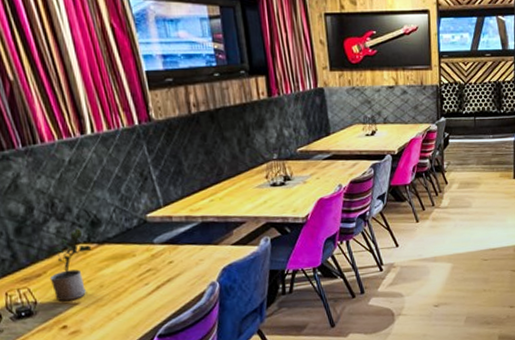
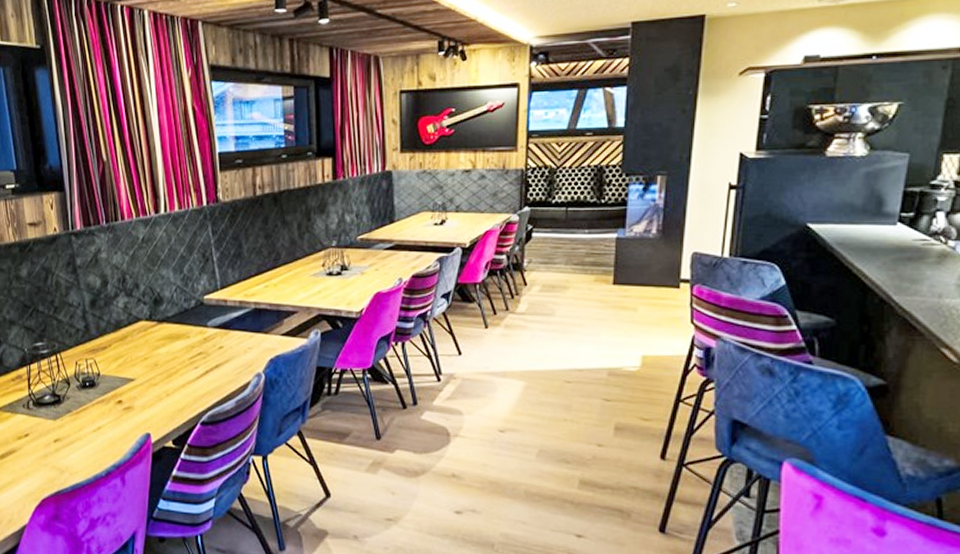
potted plant: present [49,228,92,302] -> none [113,304,152,376]

